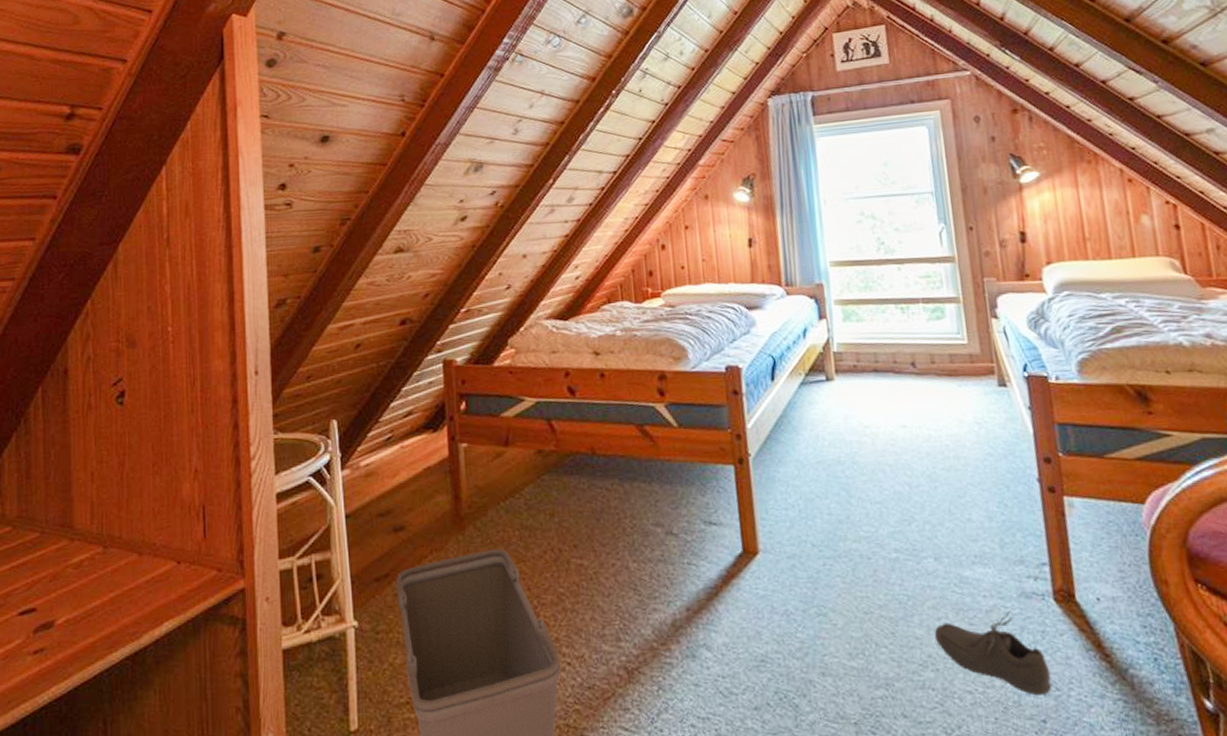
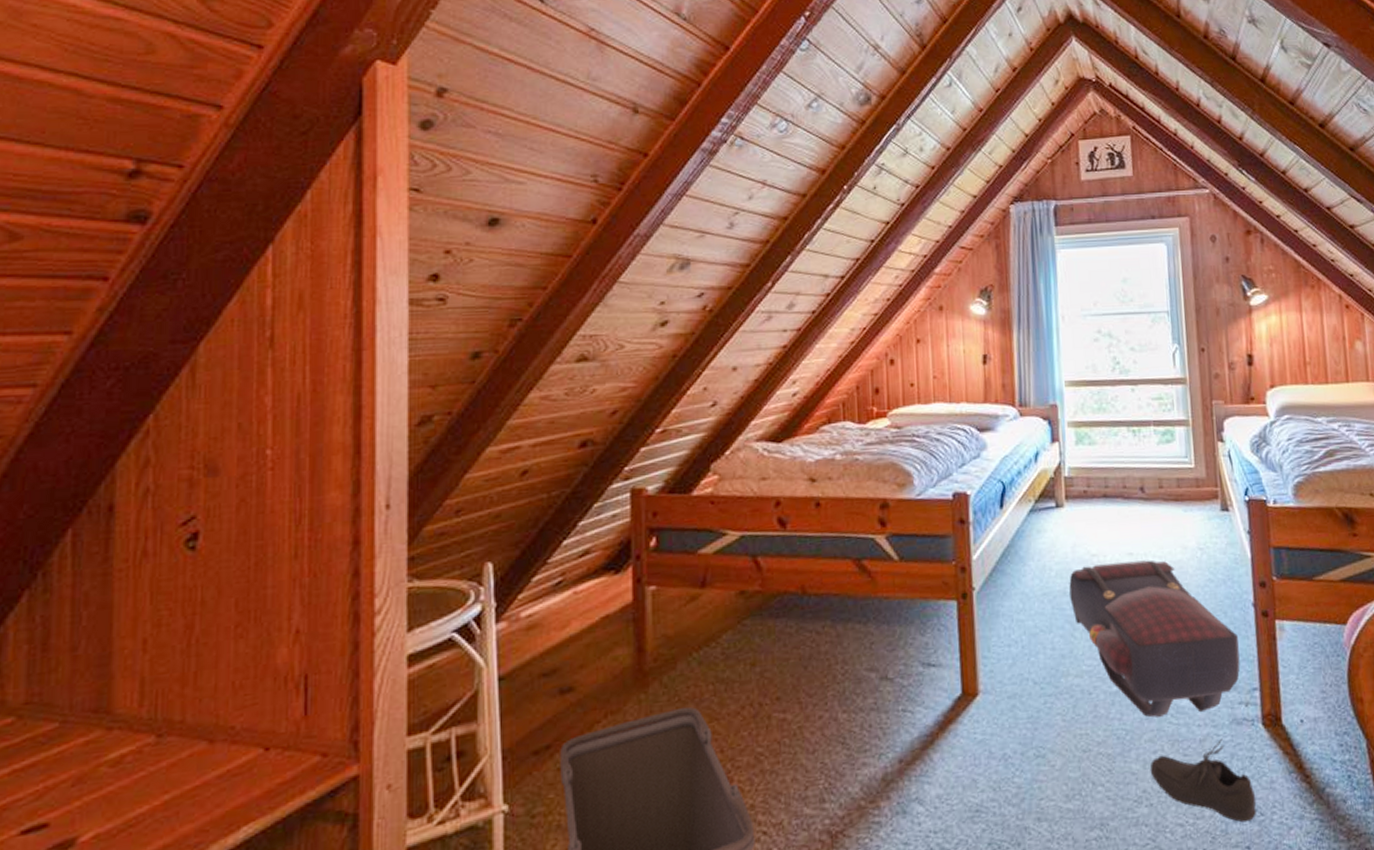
satchel: none [843,432,1027,585] -> present [1069,560,1240,718]

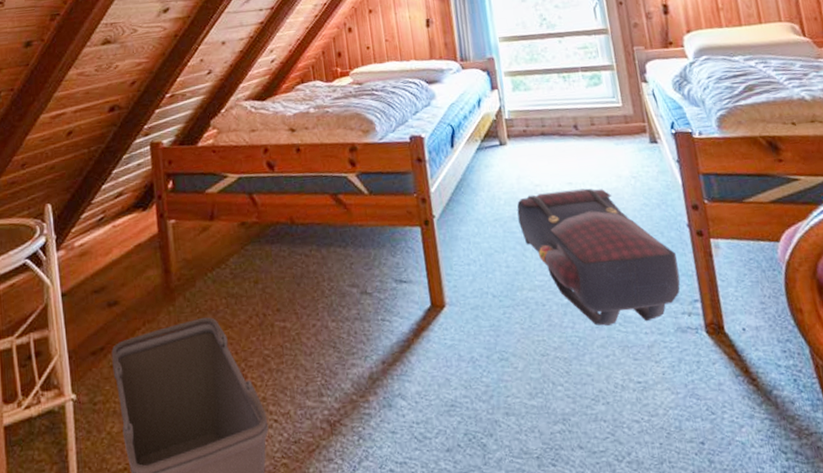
arctic: present [1150,739,1256,822] -> none [603,345,708,420]

